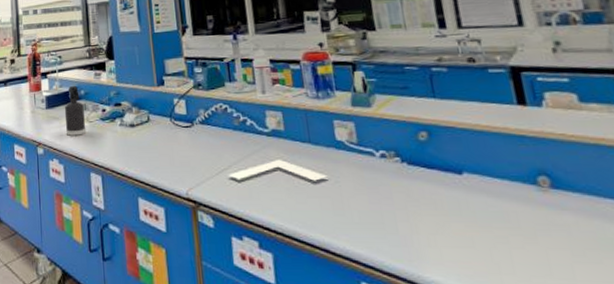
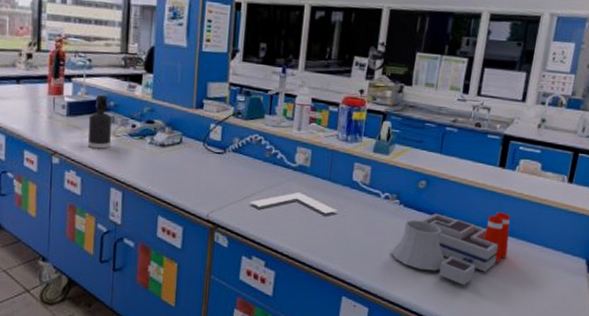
laboratory equipment: none [408,161,575,261] -> present [391,212,511,285]

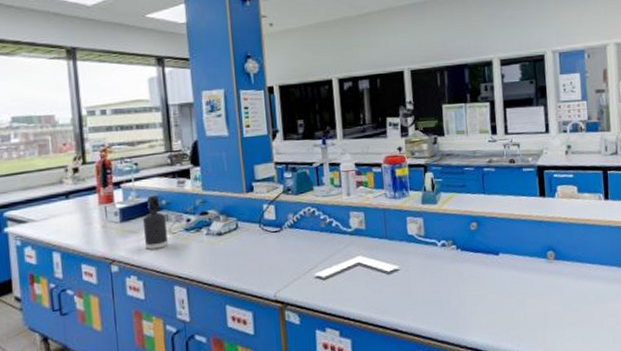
laboratory equipment: present [391,212,511,285] -> none [458,239,567,317]

